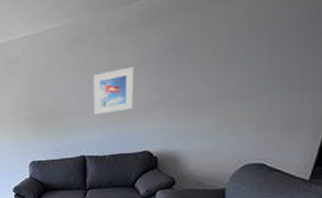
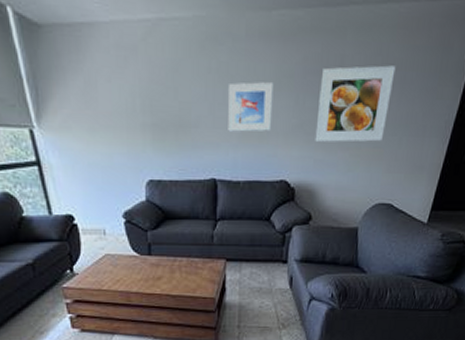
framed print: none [176,26,265,113] -> present [315,65,396,142]

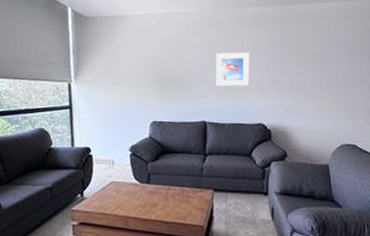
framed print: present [315,65,396,142] -> none [284,41,343,95]

